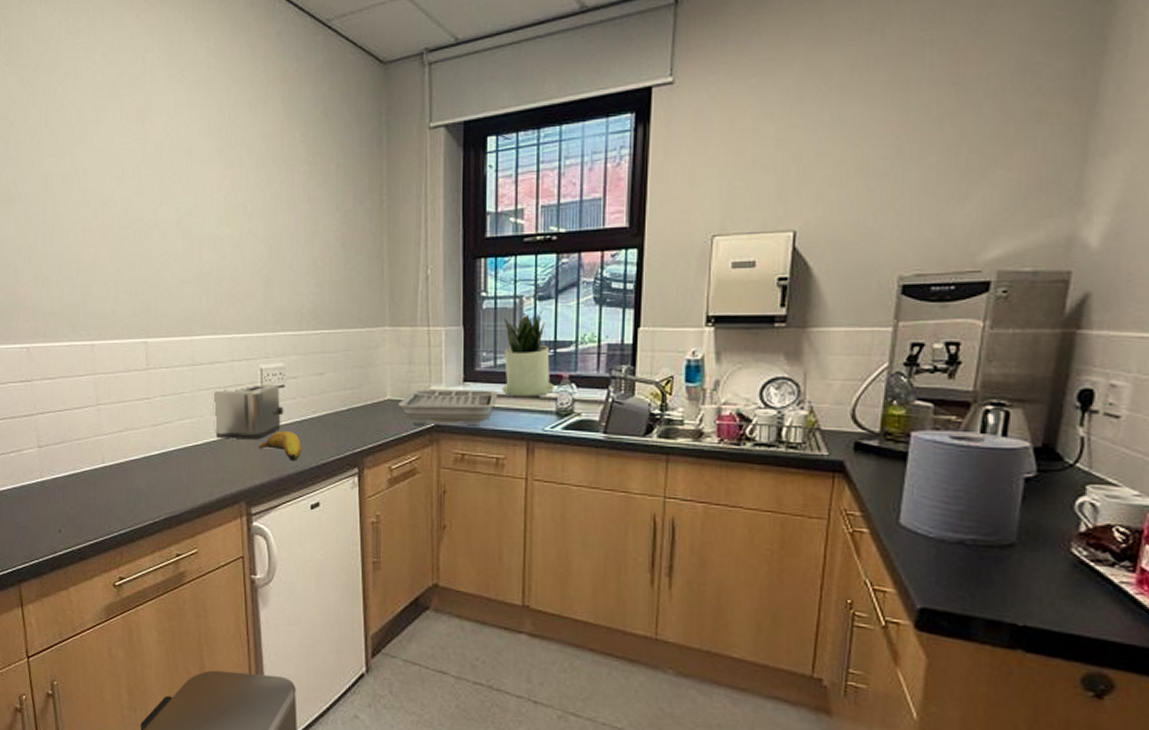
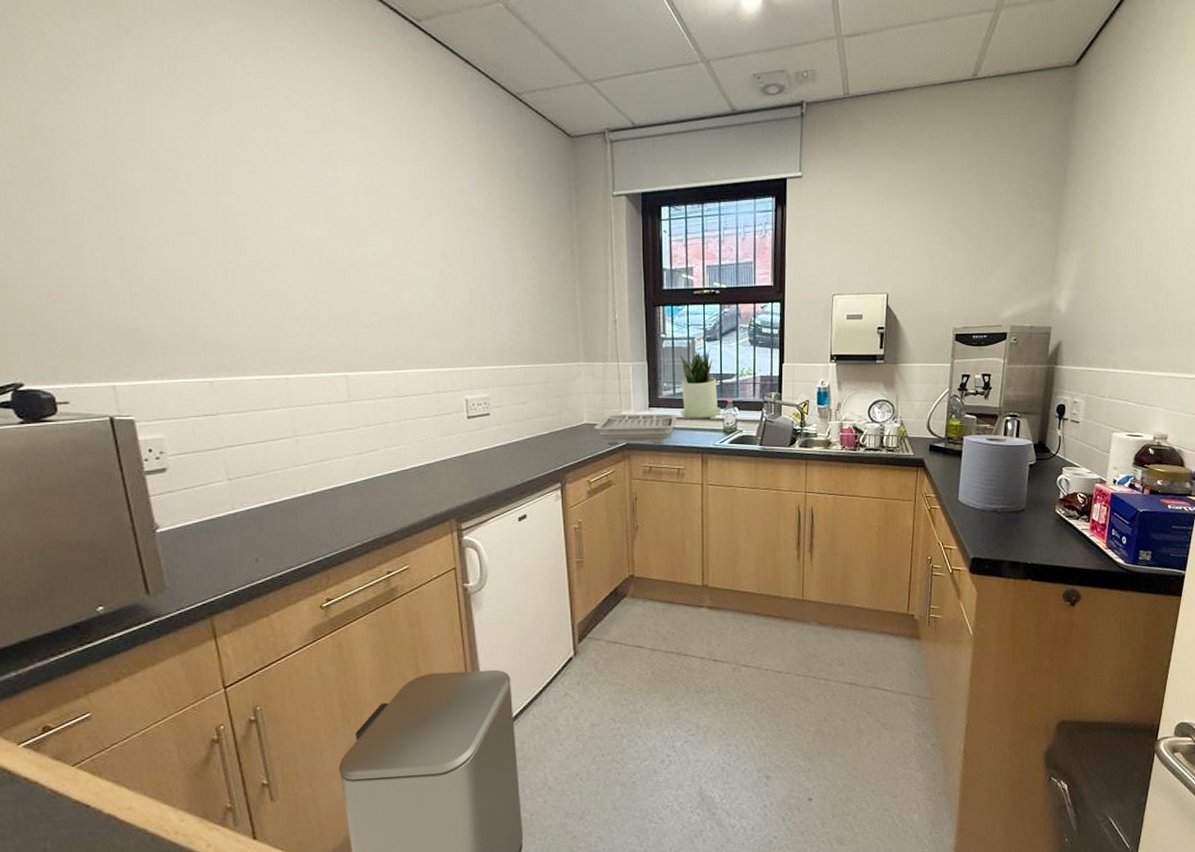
toaster: present [212,384,284,440] -> none [418,413,490,464]
fruit: present [258,430,303,461] -> none [465,453,509,480]

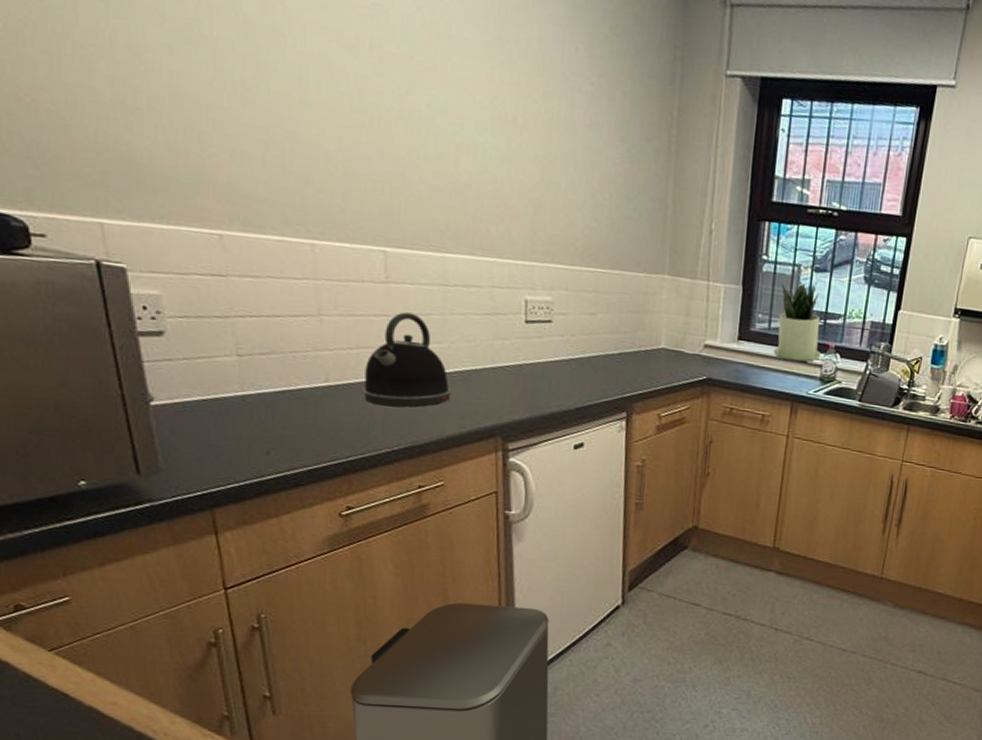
kettle: none [335,424,410,506] -> present [363,312,452,407]
dish rack: present [593,414,677,446] -> none [671,342,769,385]

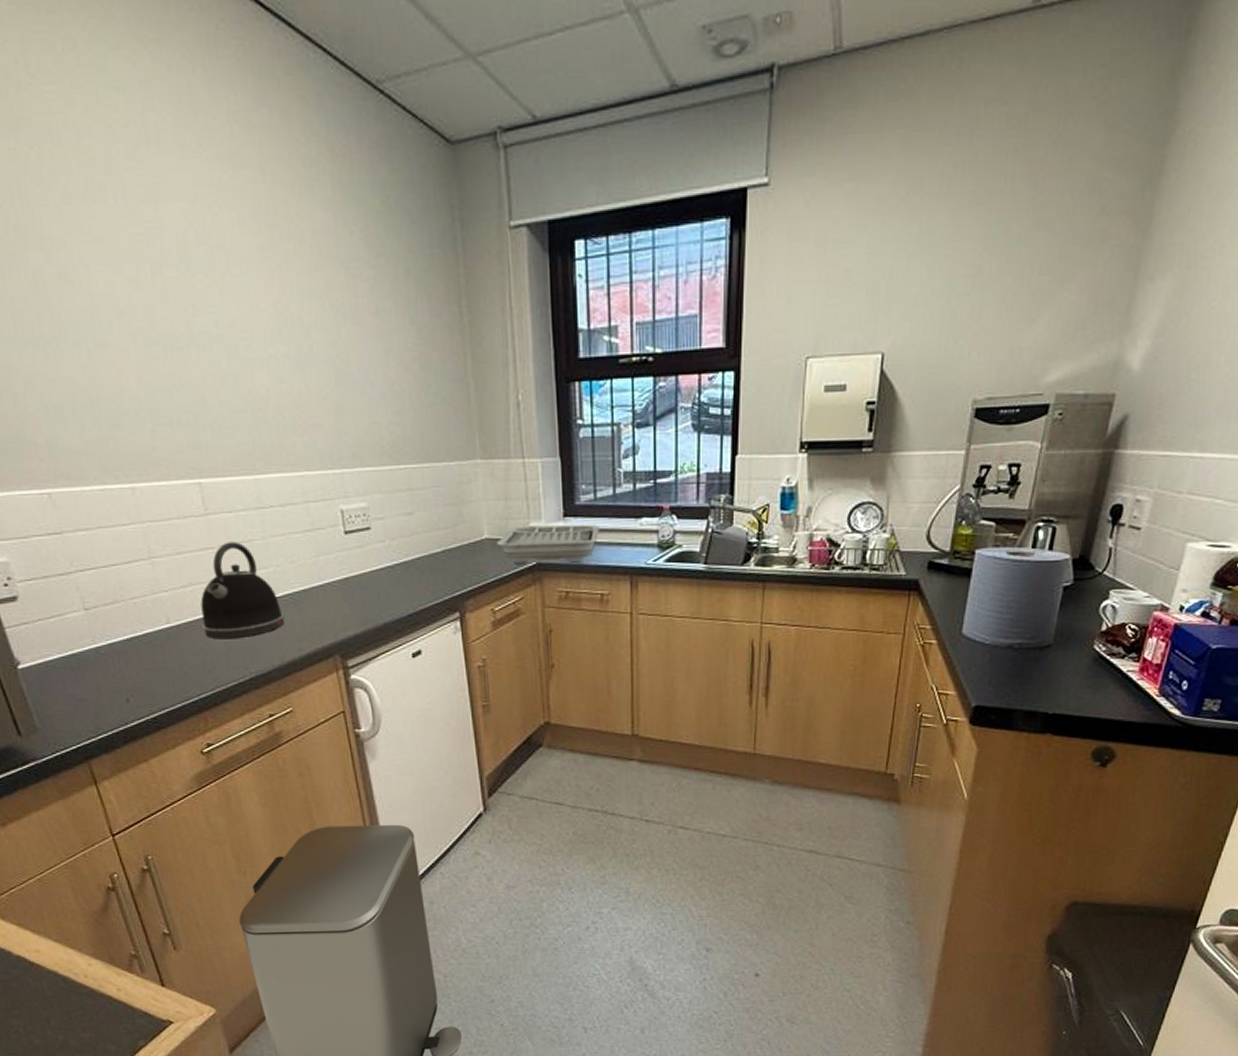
dish rack: none [671,342,769,385] -> present [496,524,600,566]
planter: present [773,282,821,362] -> none [602,442,655,531]

